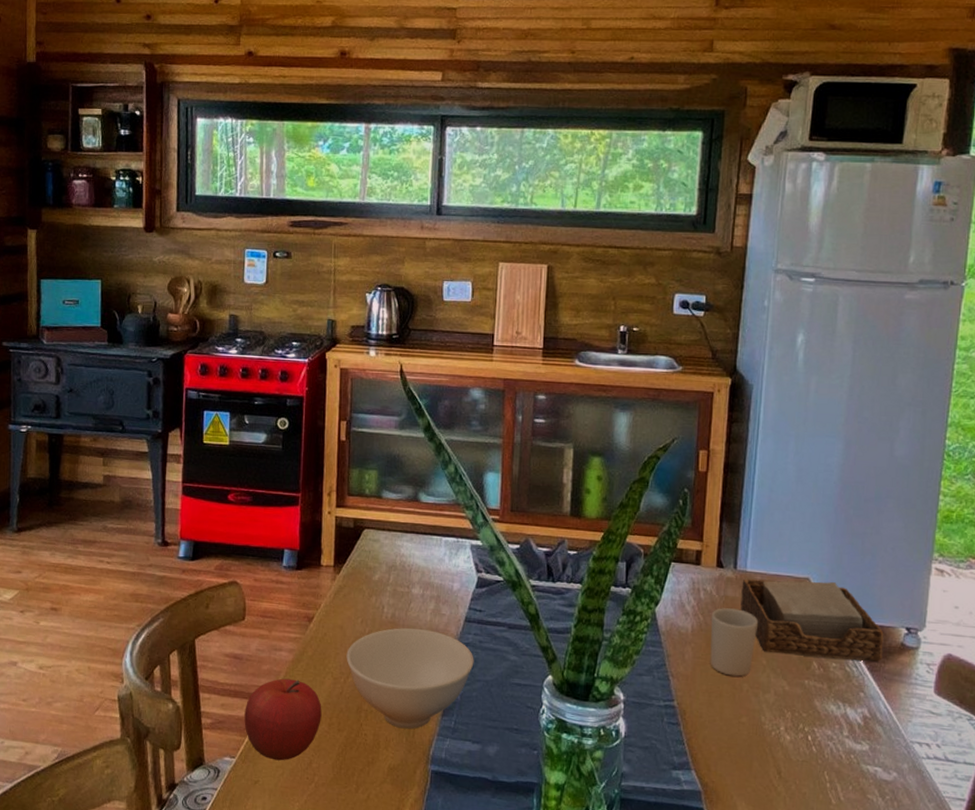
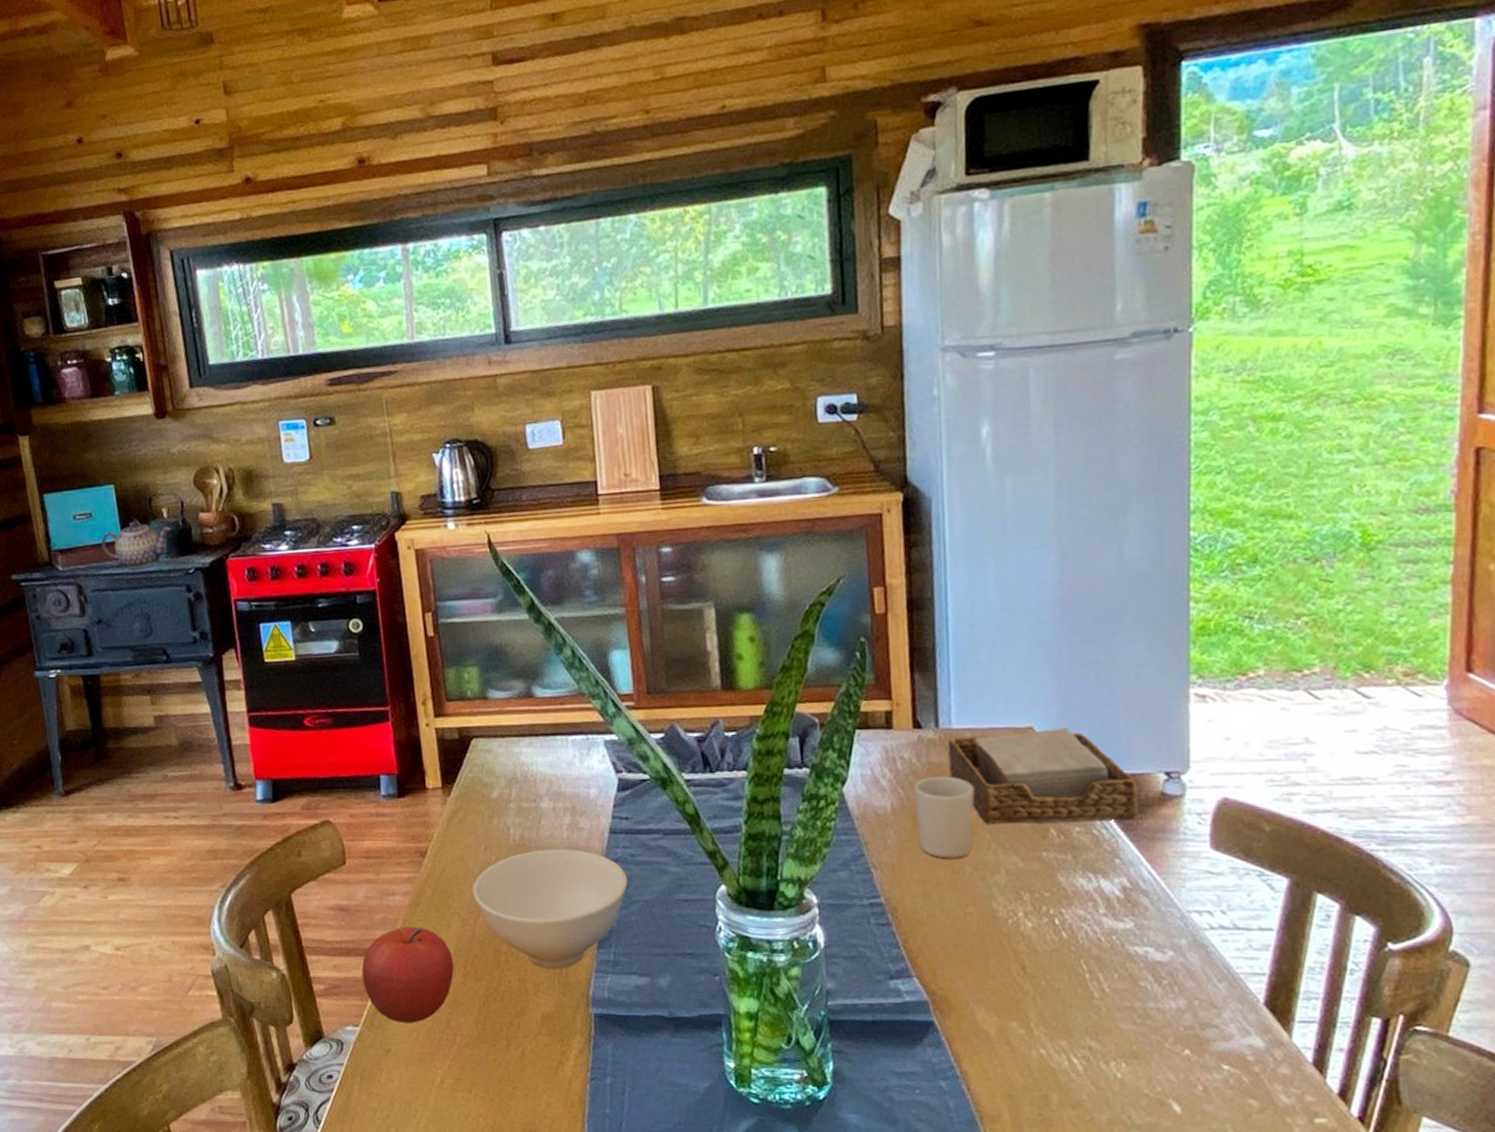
teapot: none [82,311,143,352] -> present [101,520,172,570]

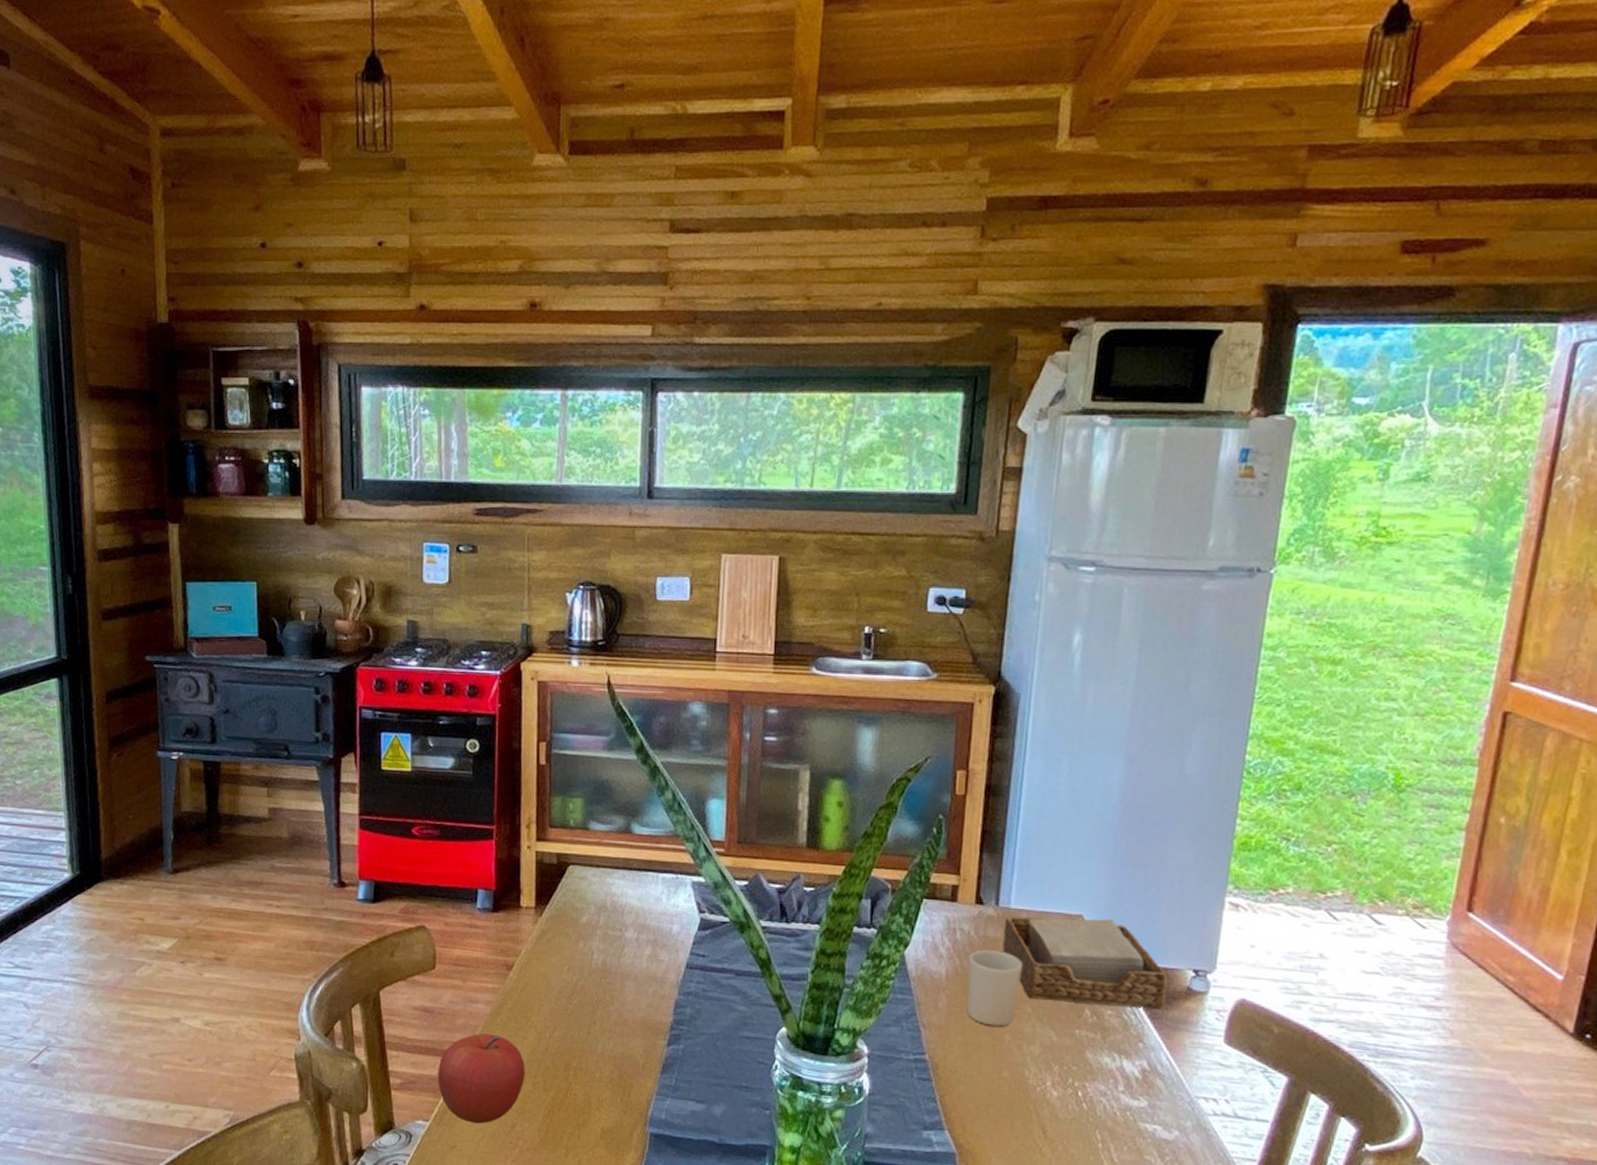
teapot: present [101,520,172,570] -> none [237,619,307,666]
bowl: present [472,848,628,969] -> none [551,976,697,1088]

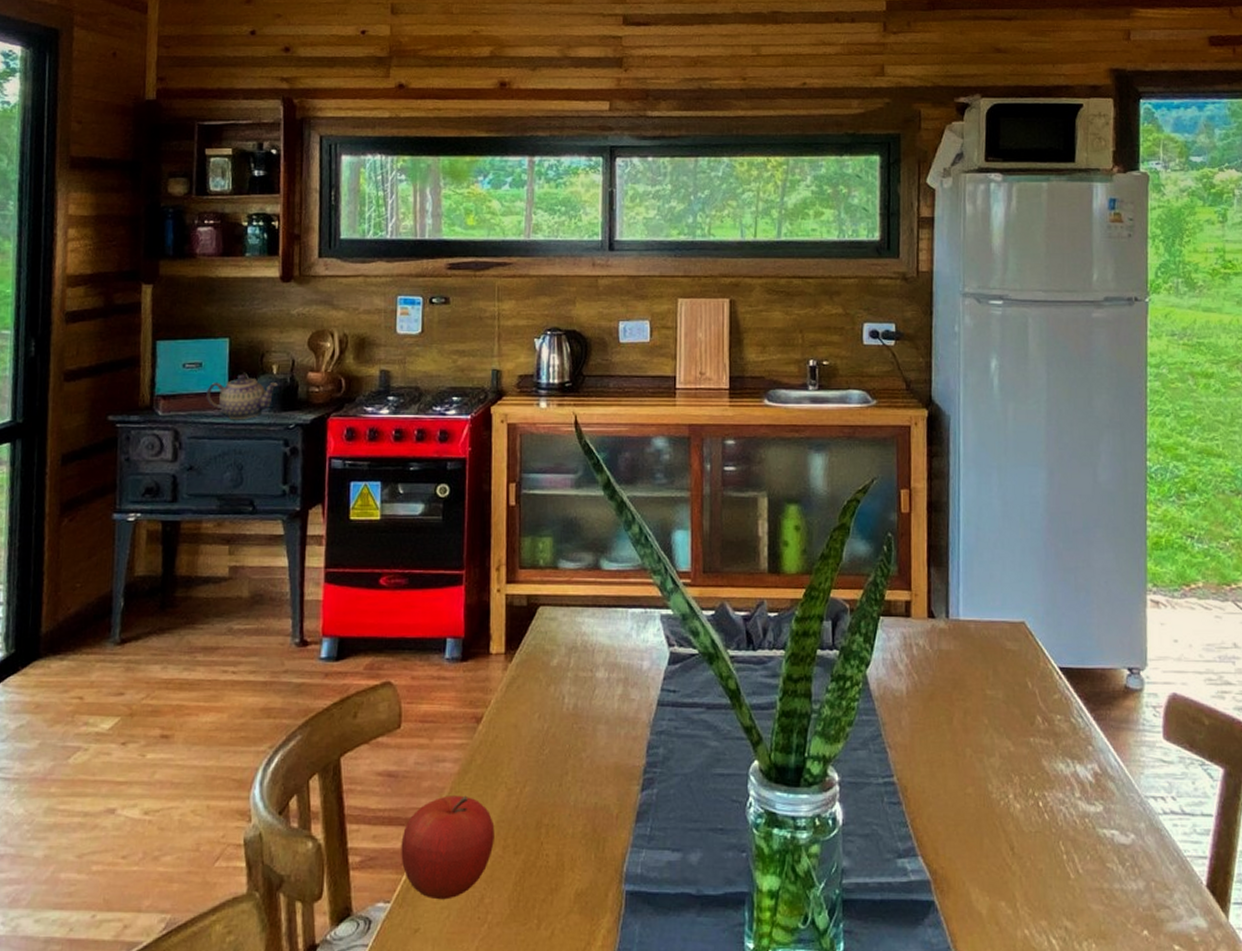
teapot: none [237,619,307,666] -> present [206,373,279,420]
mug: present [966,950,1022,1027] -> none [926,663,976,741]
napkin holder: present [1002,916,1168,1010] -> none [955,624,1108,711]

